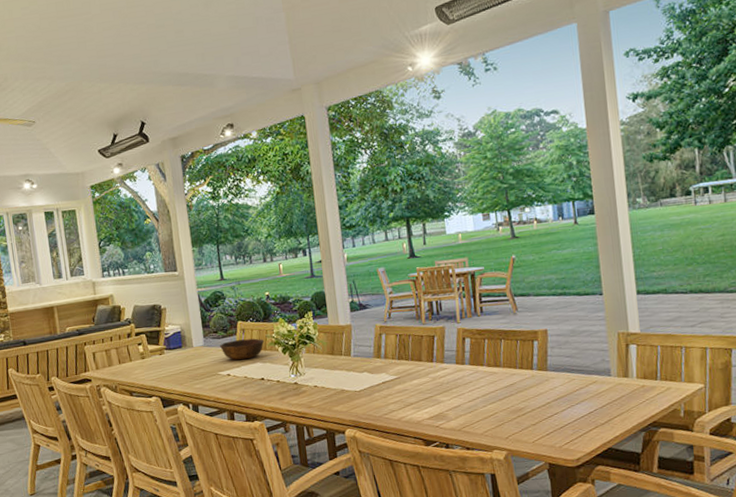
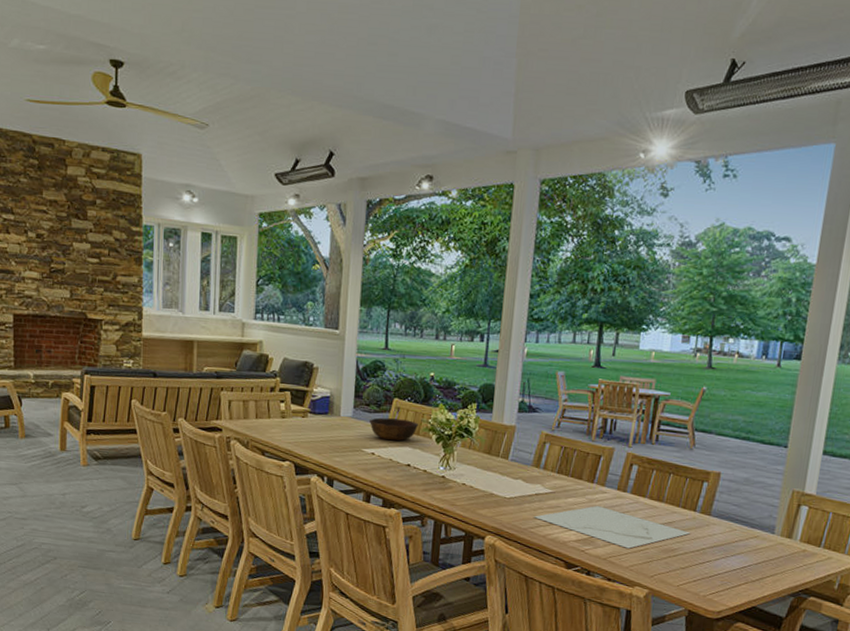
napkin: none [385,382,533,417] -> present [534,506,691,549]

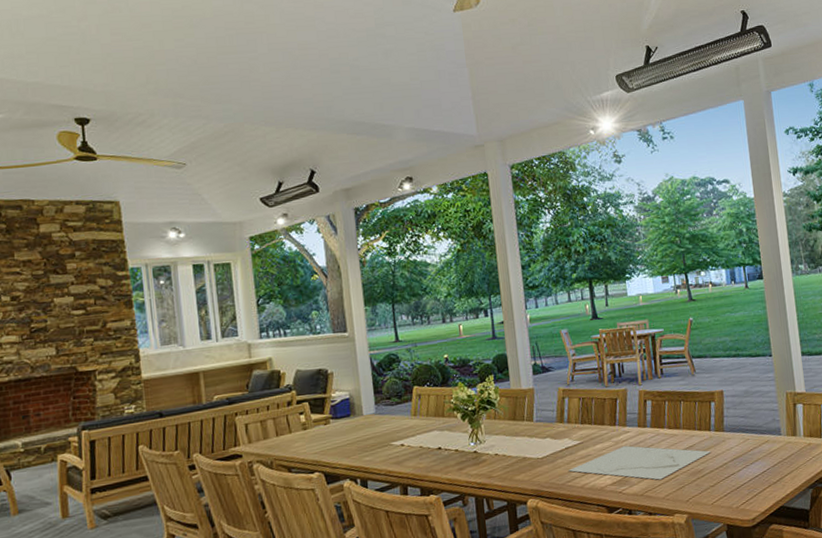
bowl: present [368,417,419,441] -> none [392,404,443,429]

